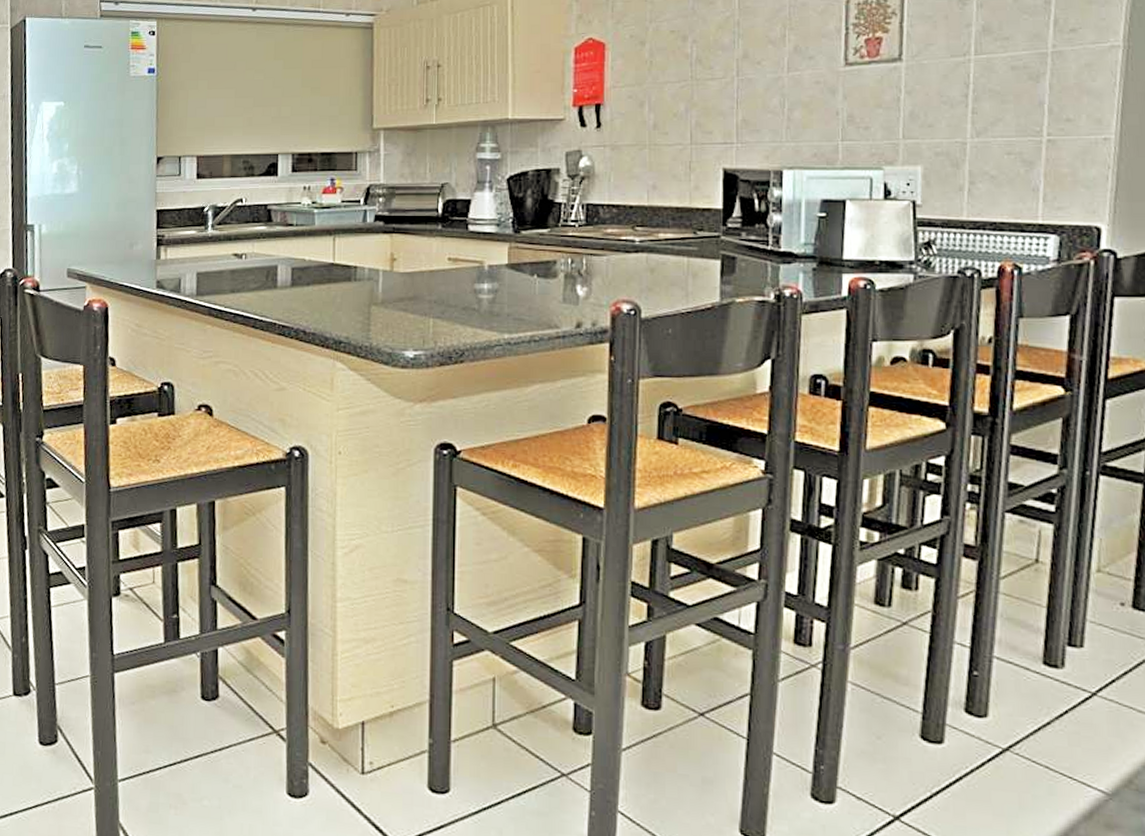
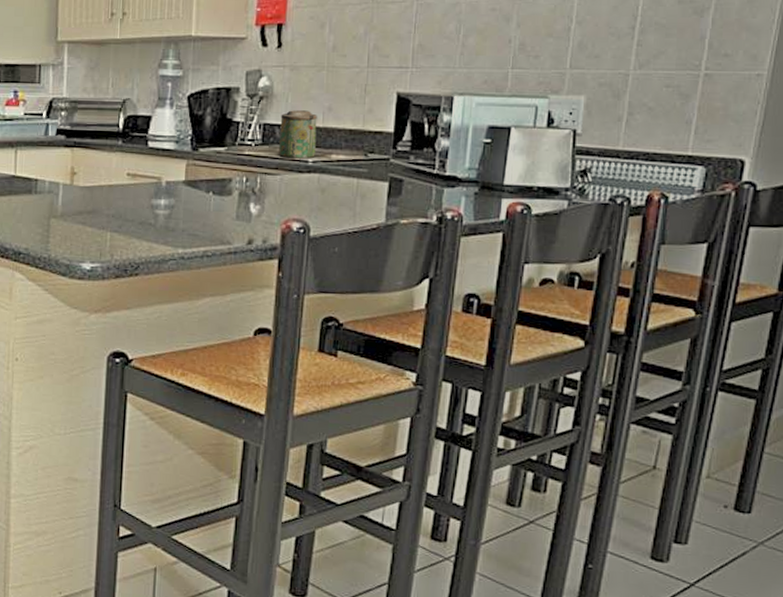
canister: none [604,189,642,240] -> present [279,110,317,160]

